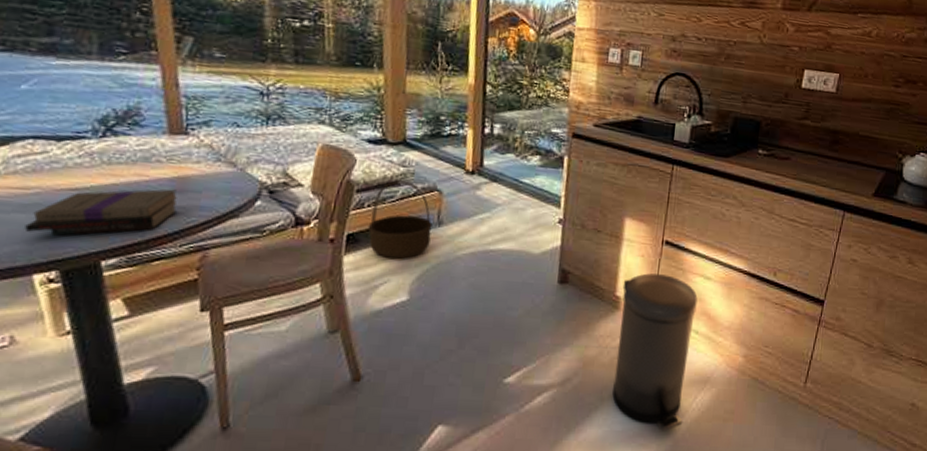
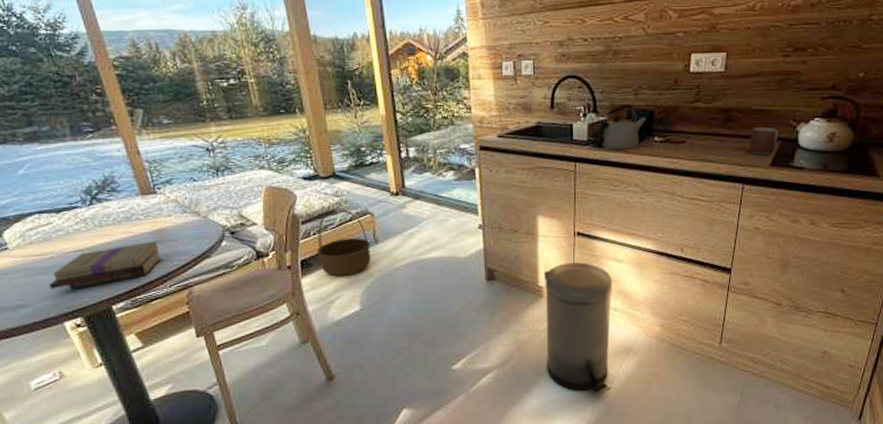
kettle: none [699,111,753,160] -> present [597,104,647,150]
mug: none [853,153,884,185] -> present [748,126,779,155]

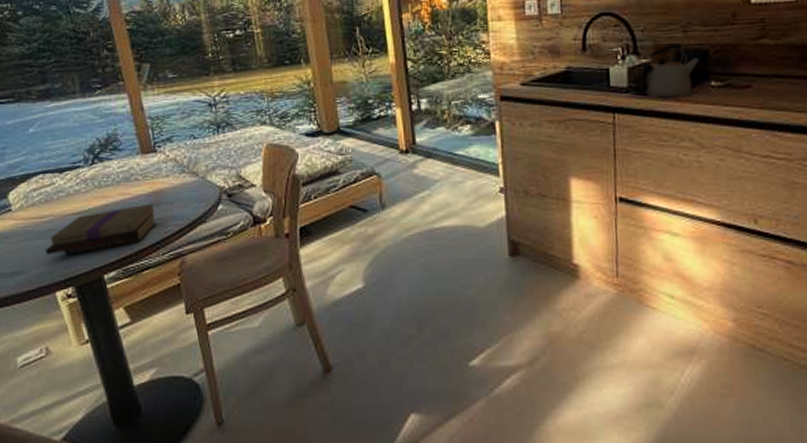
basket: present [316,209,371,277] -> none [317,169,376,248]
pedal bin: present [543,262,613,396] -> none [579,235,673,412]

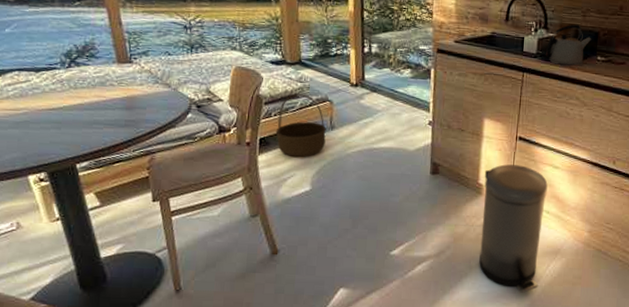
books: present [45,203,156,257] -> none [19,106,128,147]
basket: none [317,169,376,248] -> present [275,93,326,158]
pedal bin: none [579,235,673,412] -> present [479,164,548,293]

